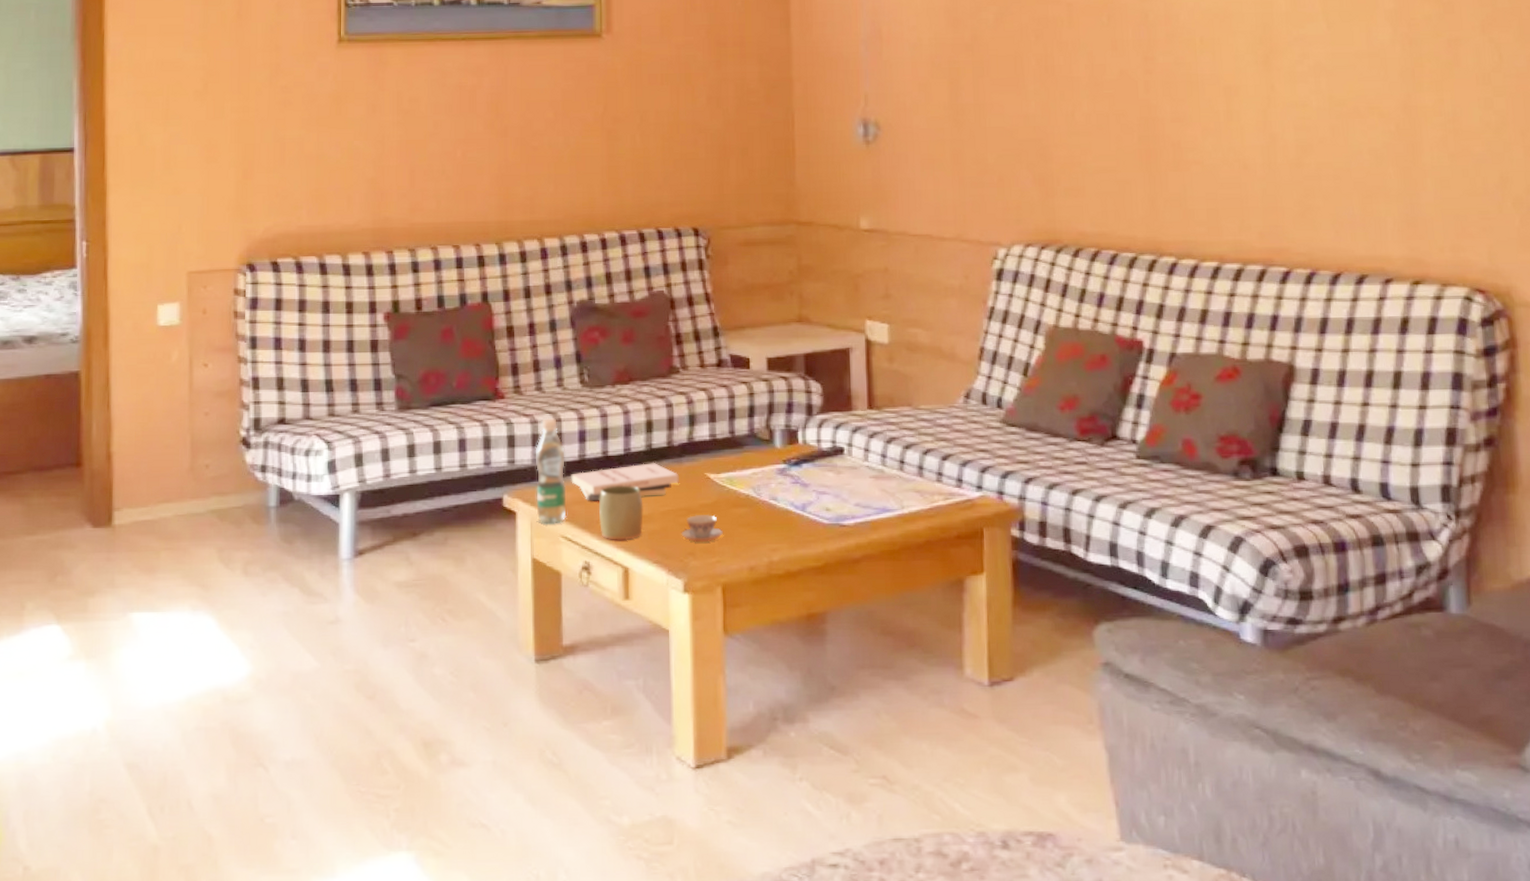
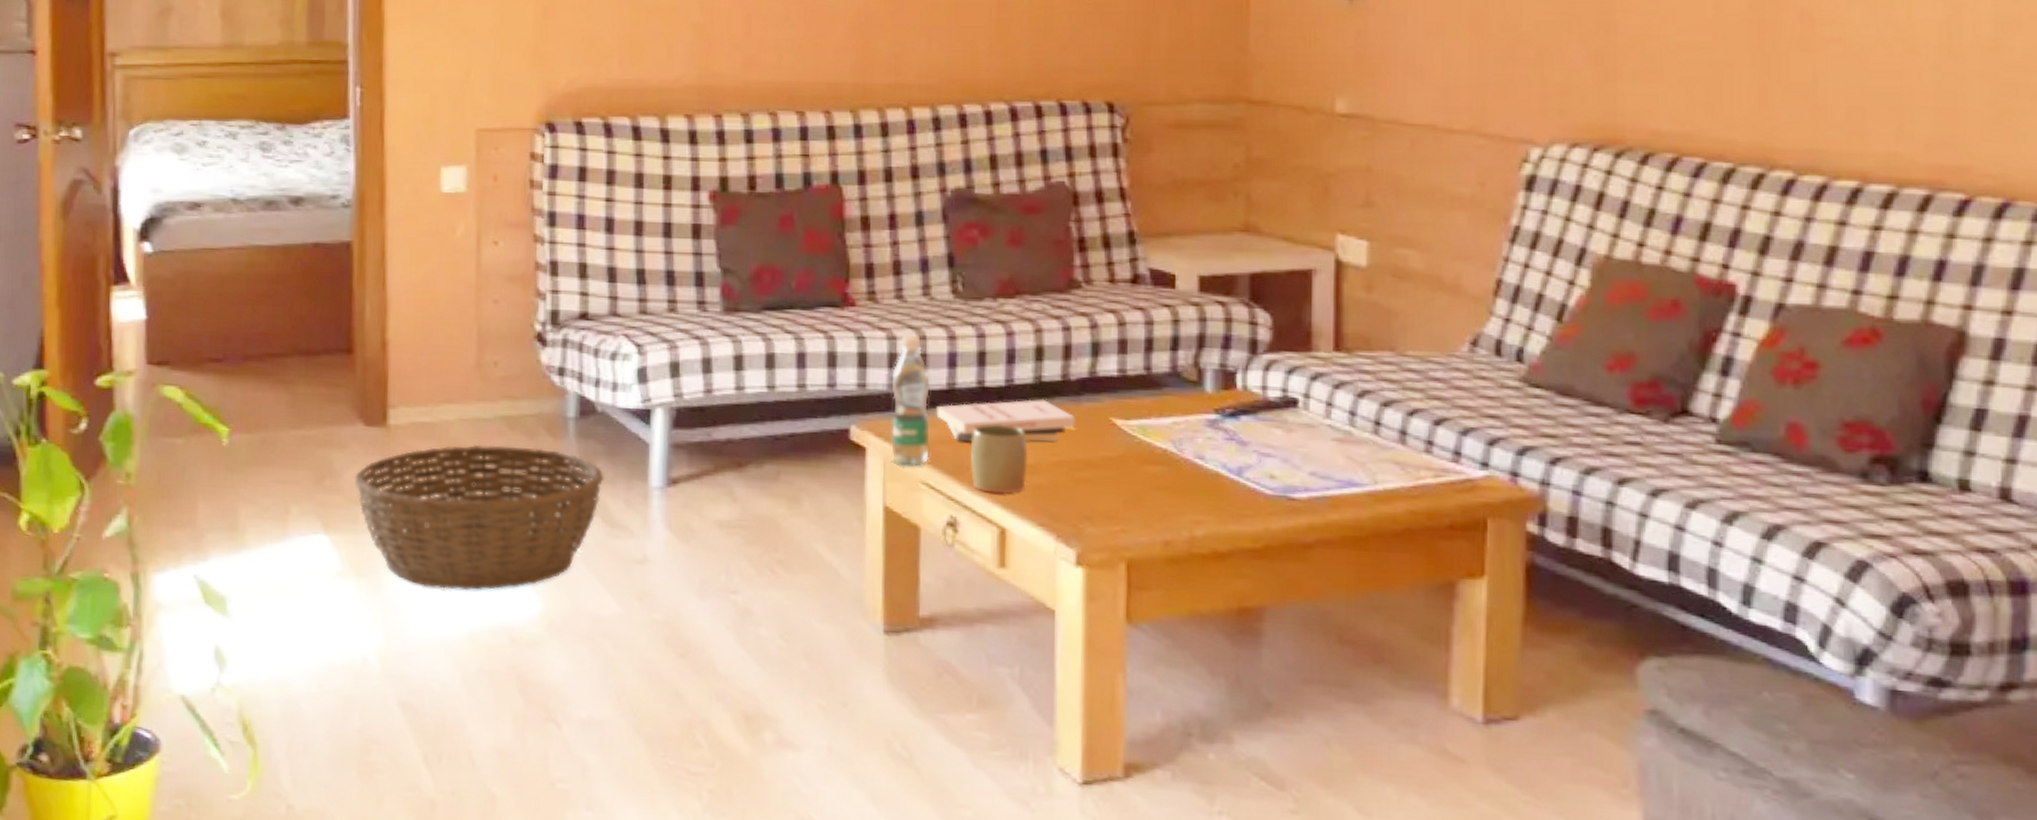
basket: none [83,534,302,662] -> present [353,444,604,591]
teacup: present [681,513,724,543] -> none [1075,469,1132,505]

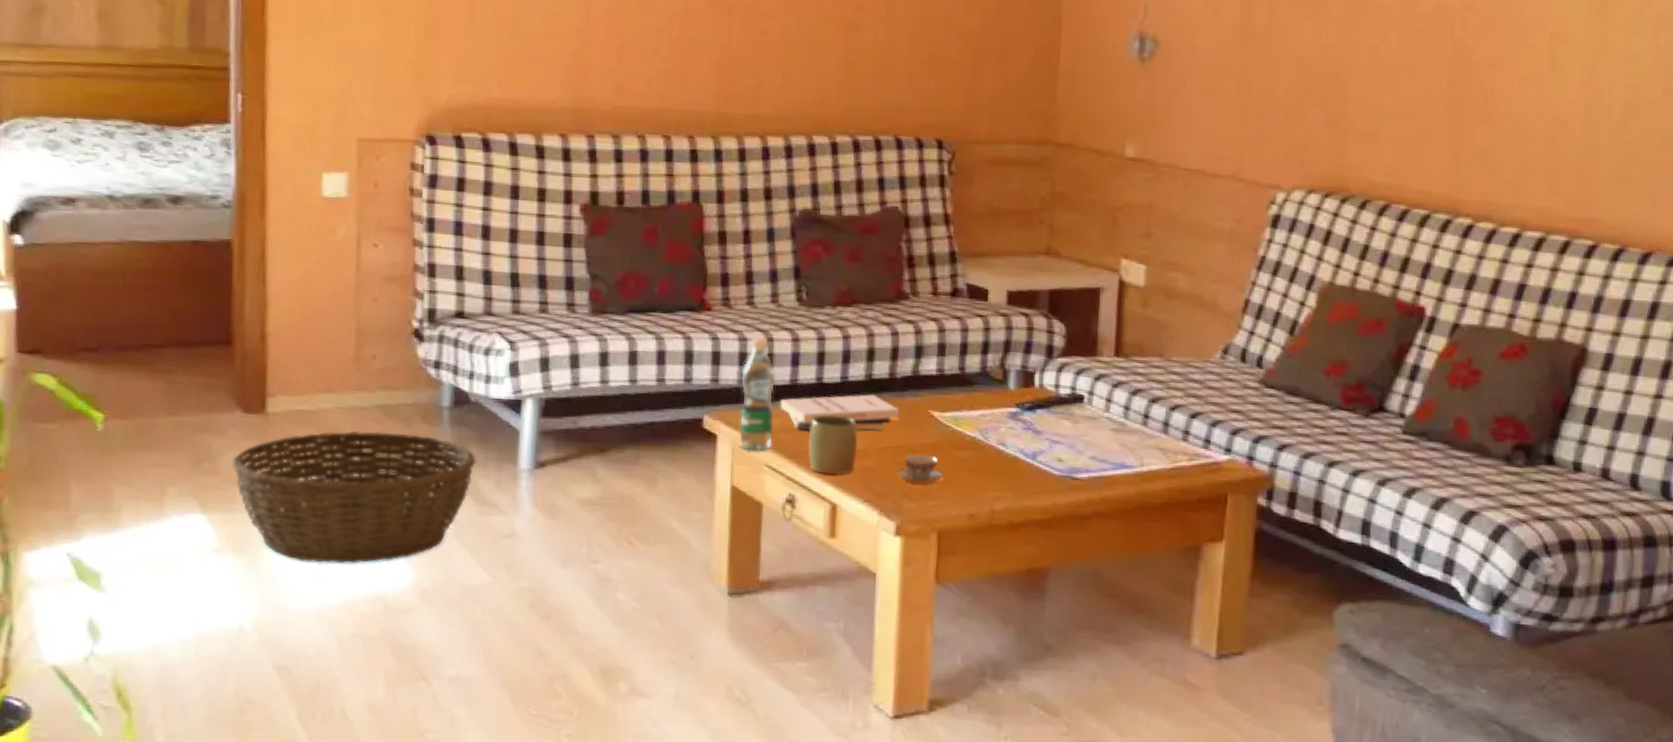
teacup: none [1075,469,1132,505] -> present [897,454,944,484]

